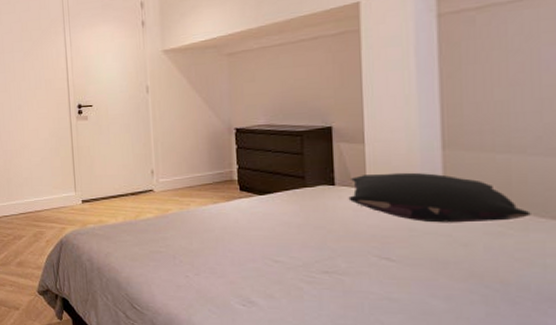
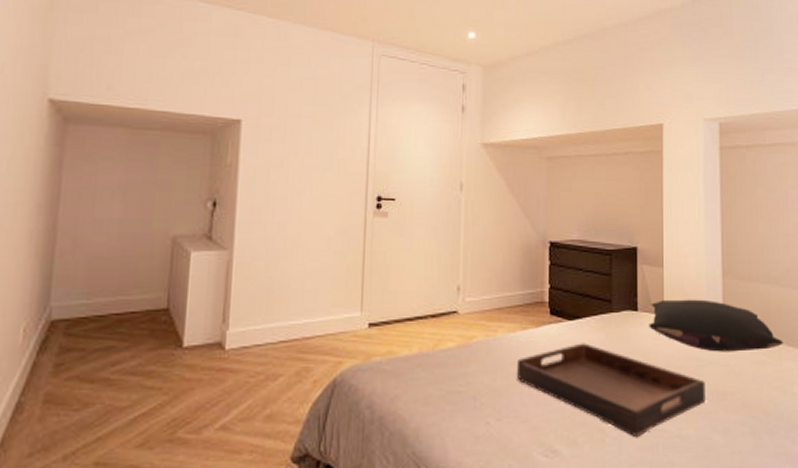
serving tray: none [211,214,421,297] -> present [517,343,705,438]

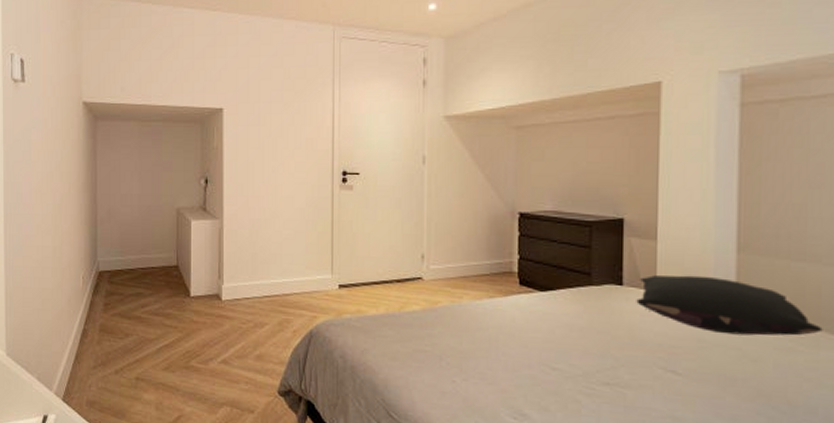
serving tray: present [517,343,705,438] -> none [484,314,708,413]

